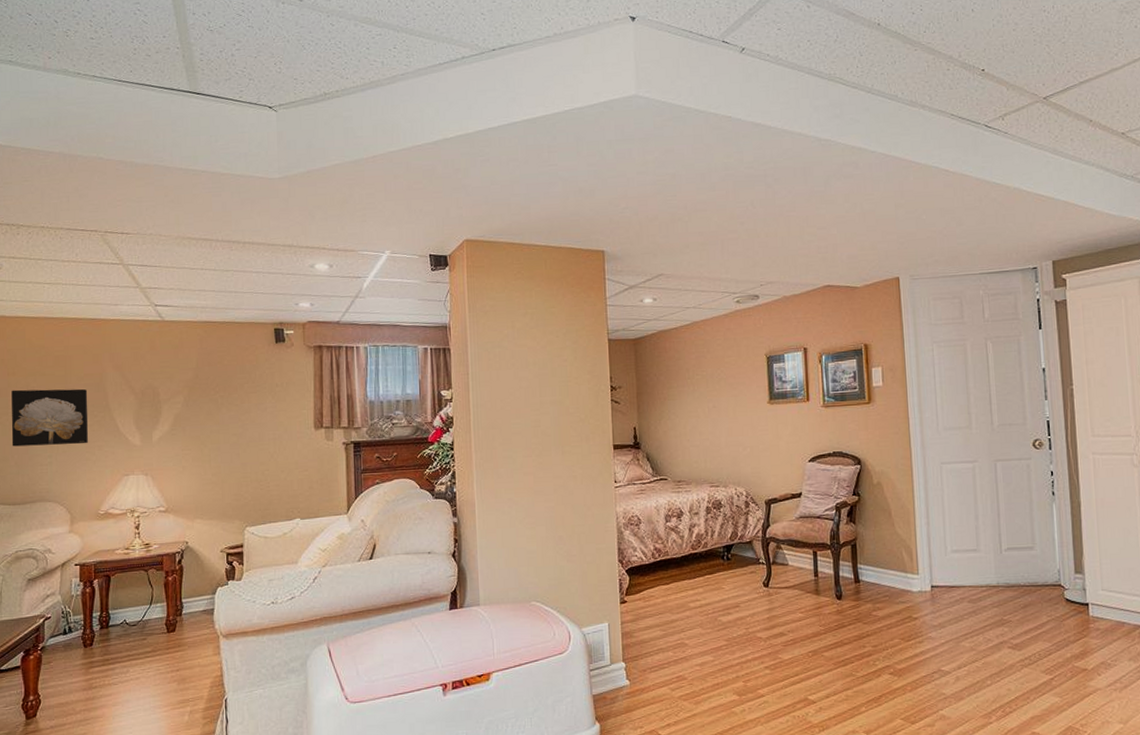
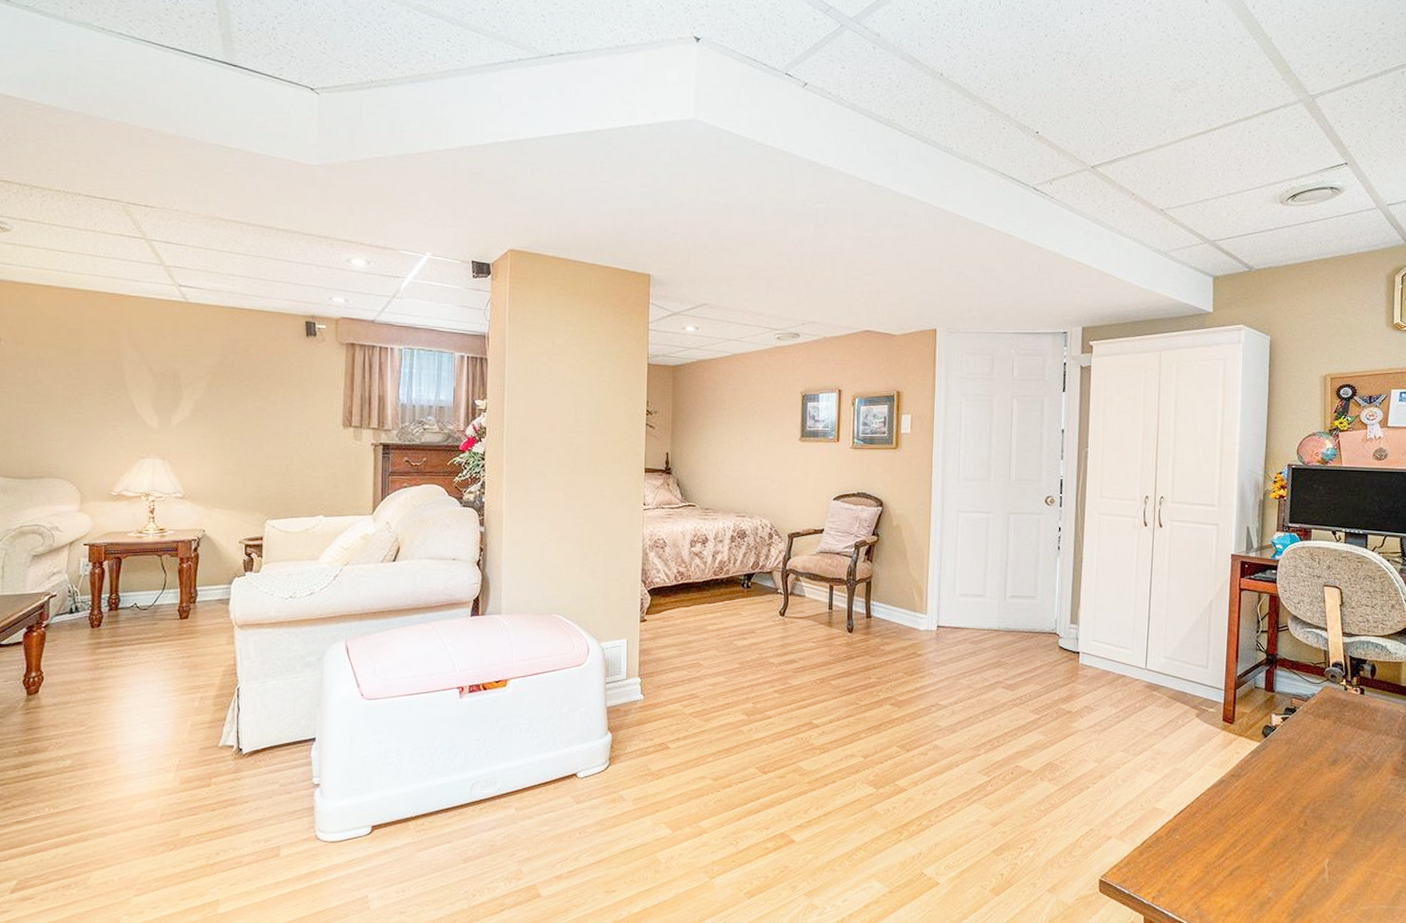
wall art: present [11,388,89,447] -> none [18,359,103,423]

